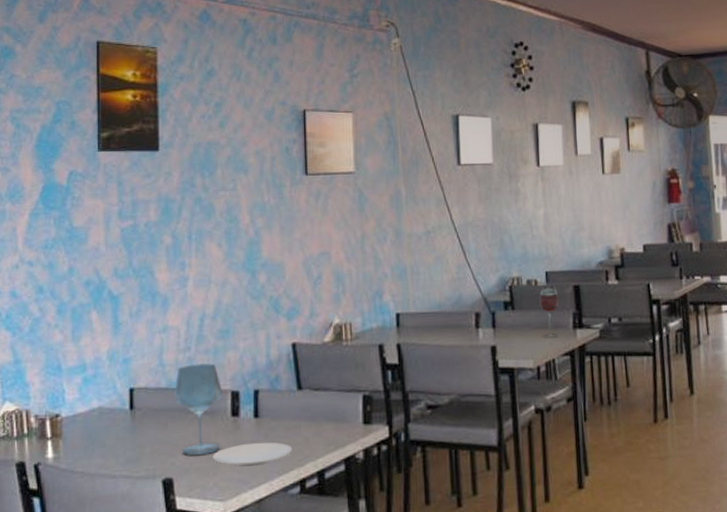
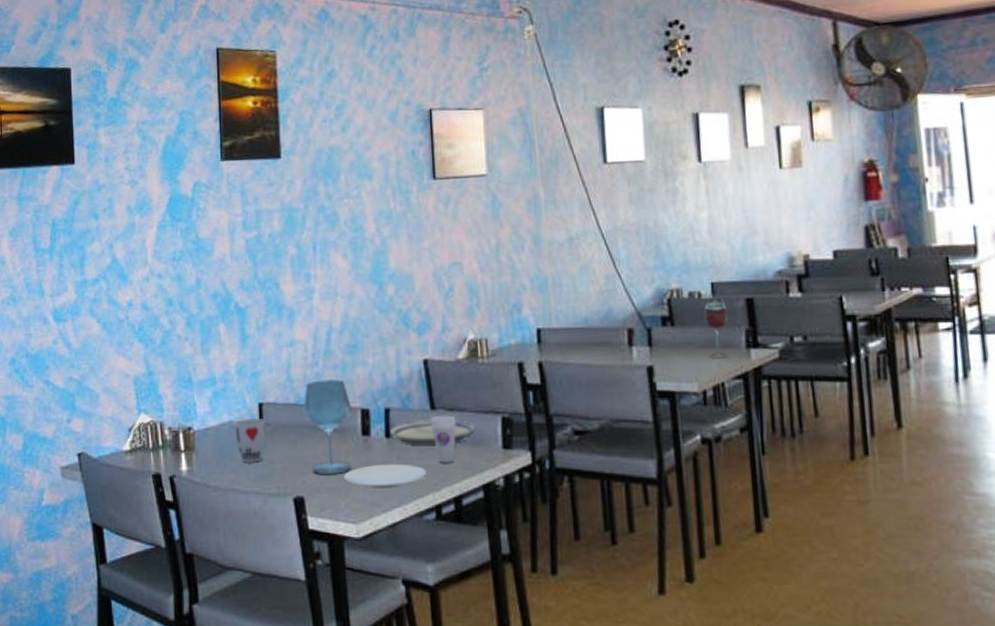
cup: none [104,403,137,447] -> present [234,418,267,463]
plate: none [259,399,339,424] -> present [390,420,476,445]
cup: none [297,394,321,440] -> present [430,415,456,463]

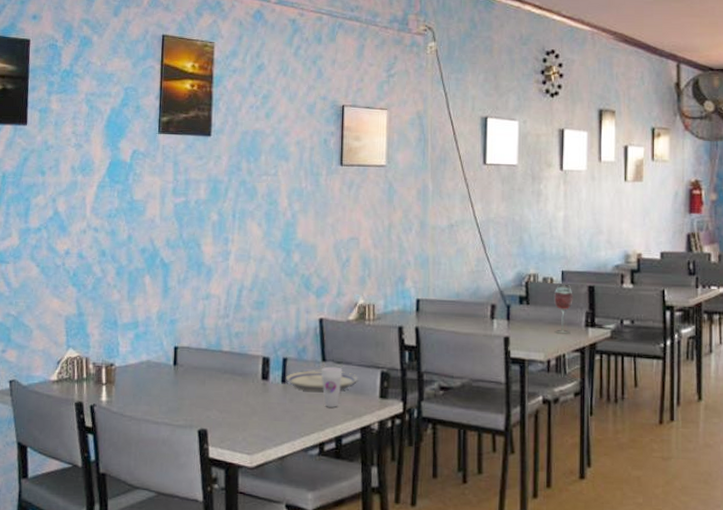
cup: present [234,418,267,463] -> none [151,359,180,398]
wine glass: present [303,378,351,475] -> none [212,329,254,412]
plate: present [343,463,427,488] -> none [242,405,315,426]

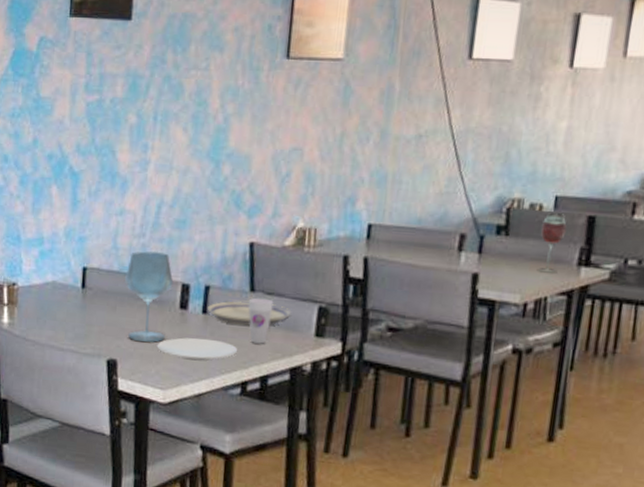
wine glass: none [212,329,254,412] -> present [125,251,173,343]
plate: none [242,405,315,426] -> present [156,337,238,361]

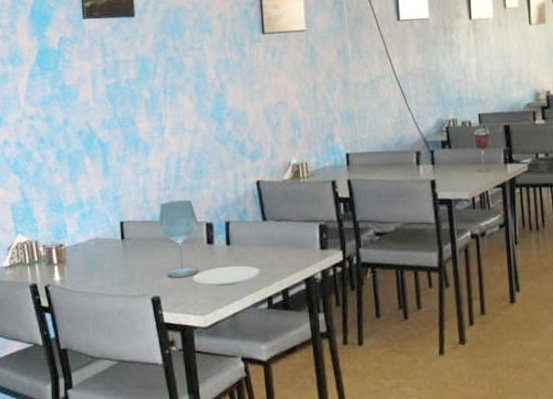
plate: present [208,301,292,326] -> none [230,228,299,250]
cup: present [248,298,274,344] -> none [262,224,283,263]

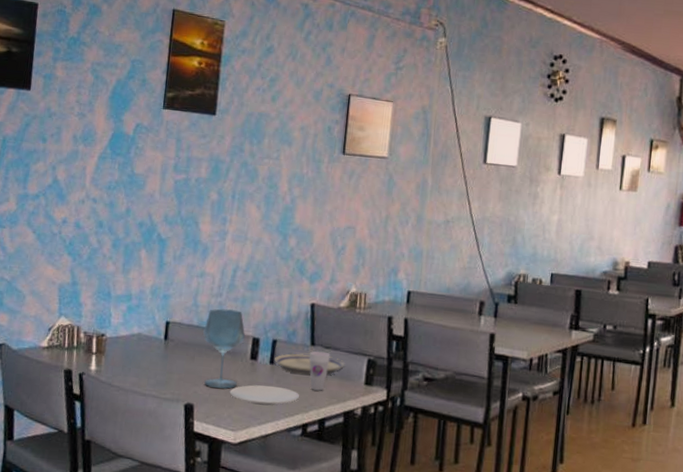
plate: none [230,228,299,250] -> present [274,353,346,375]
cup: none [262,224,283,263] -> present [309,351,331,391]
wineglass: present [472,126,491,173] -> none [539,286,561,336]

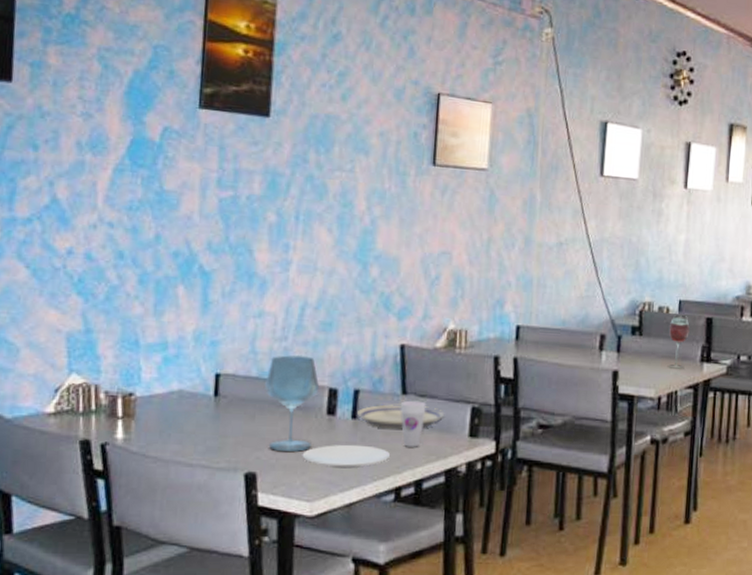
wineglass: none [539,286,561,336] -> present [667,315,690,370]

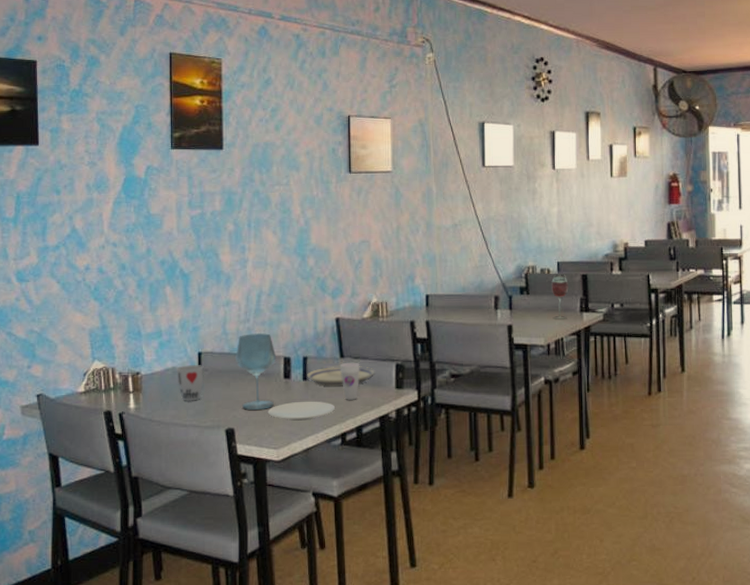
cup: none [184,388,222,435] -> present [177,365,204,401]

